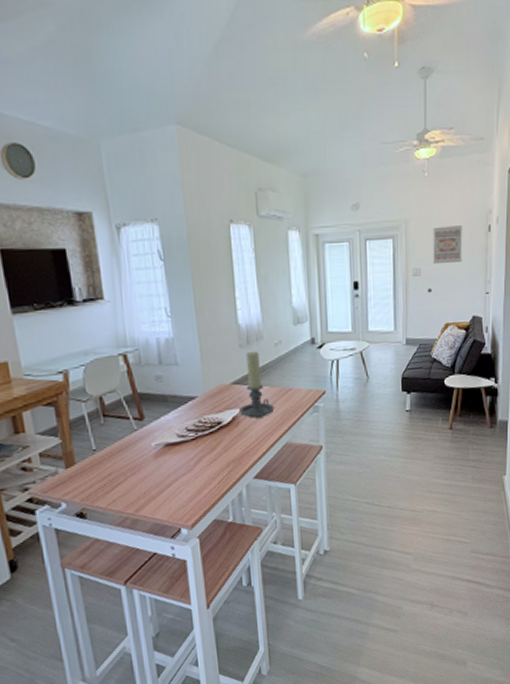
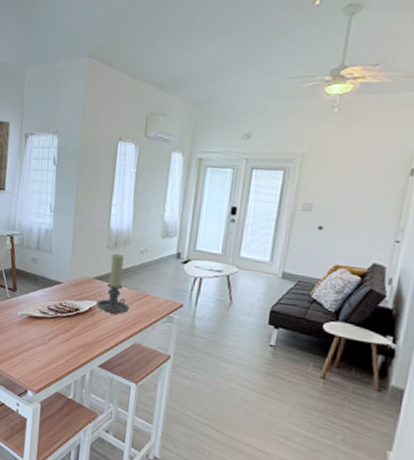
wall art: present [432,226,463,265] -> none [328,164,375,204]

